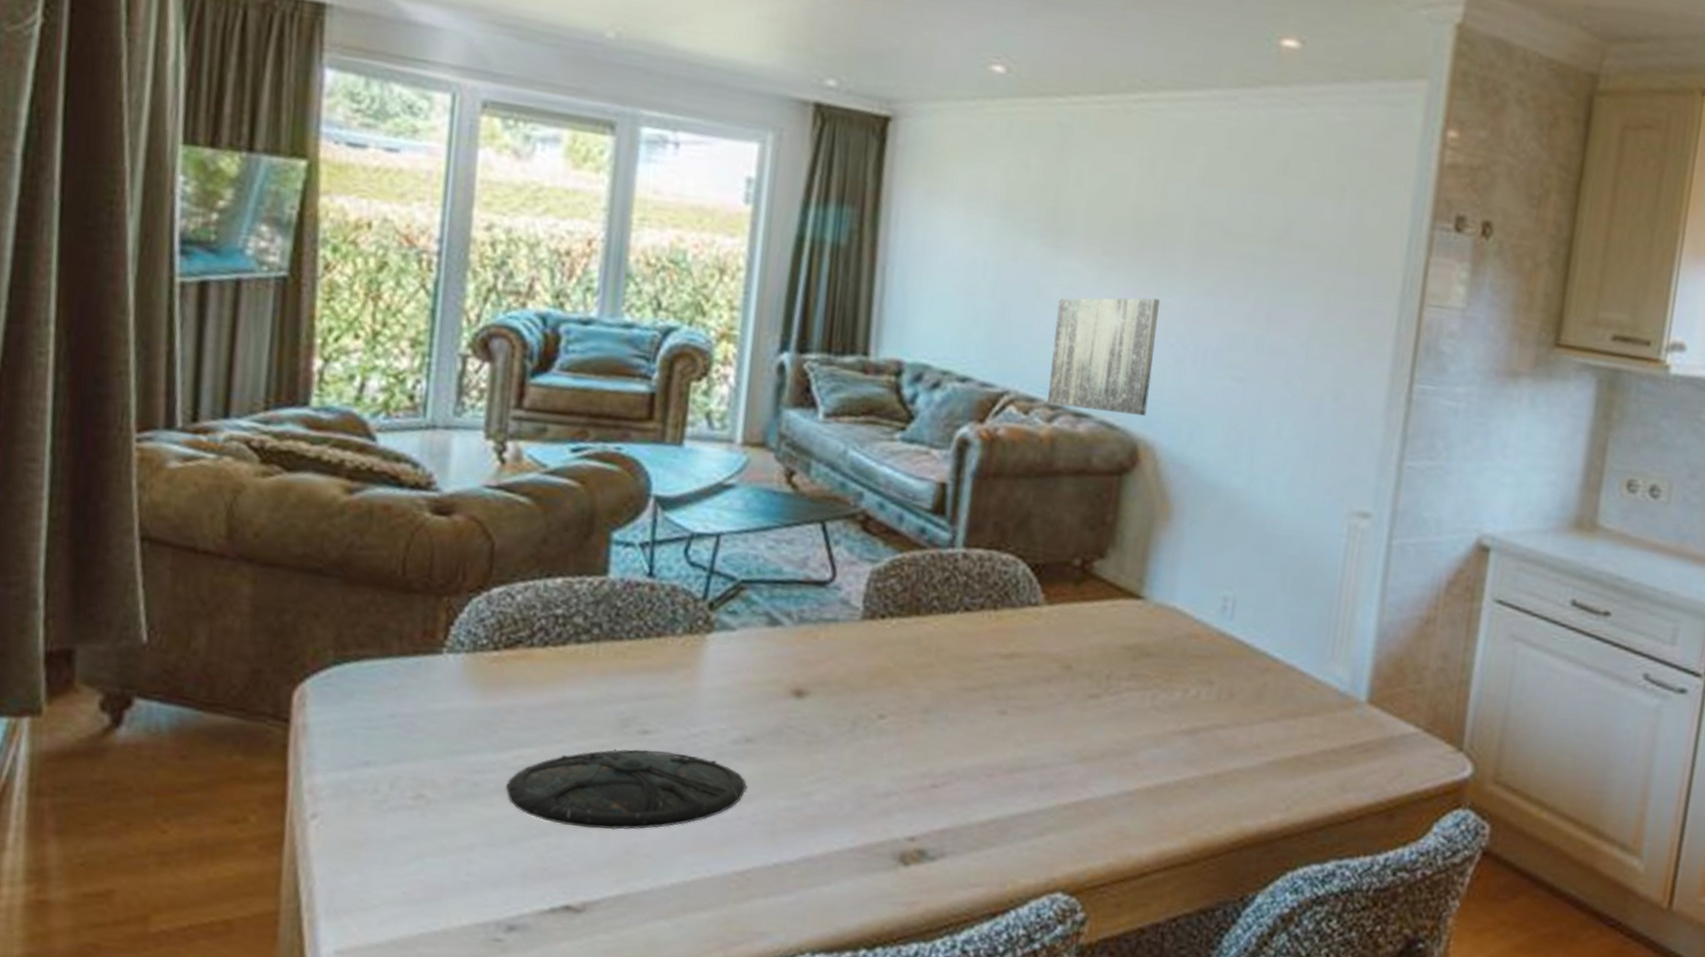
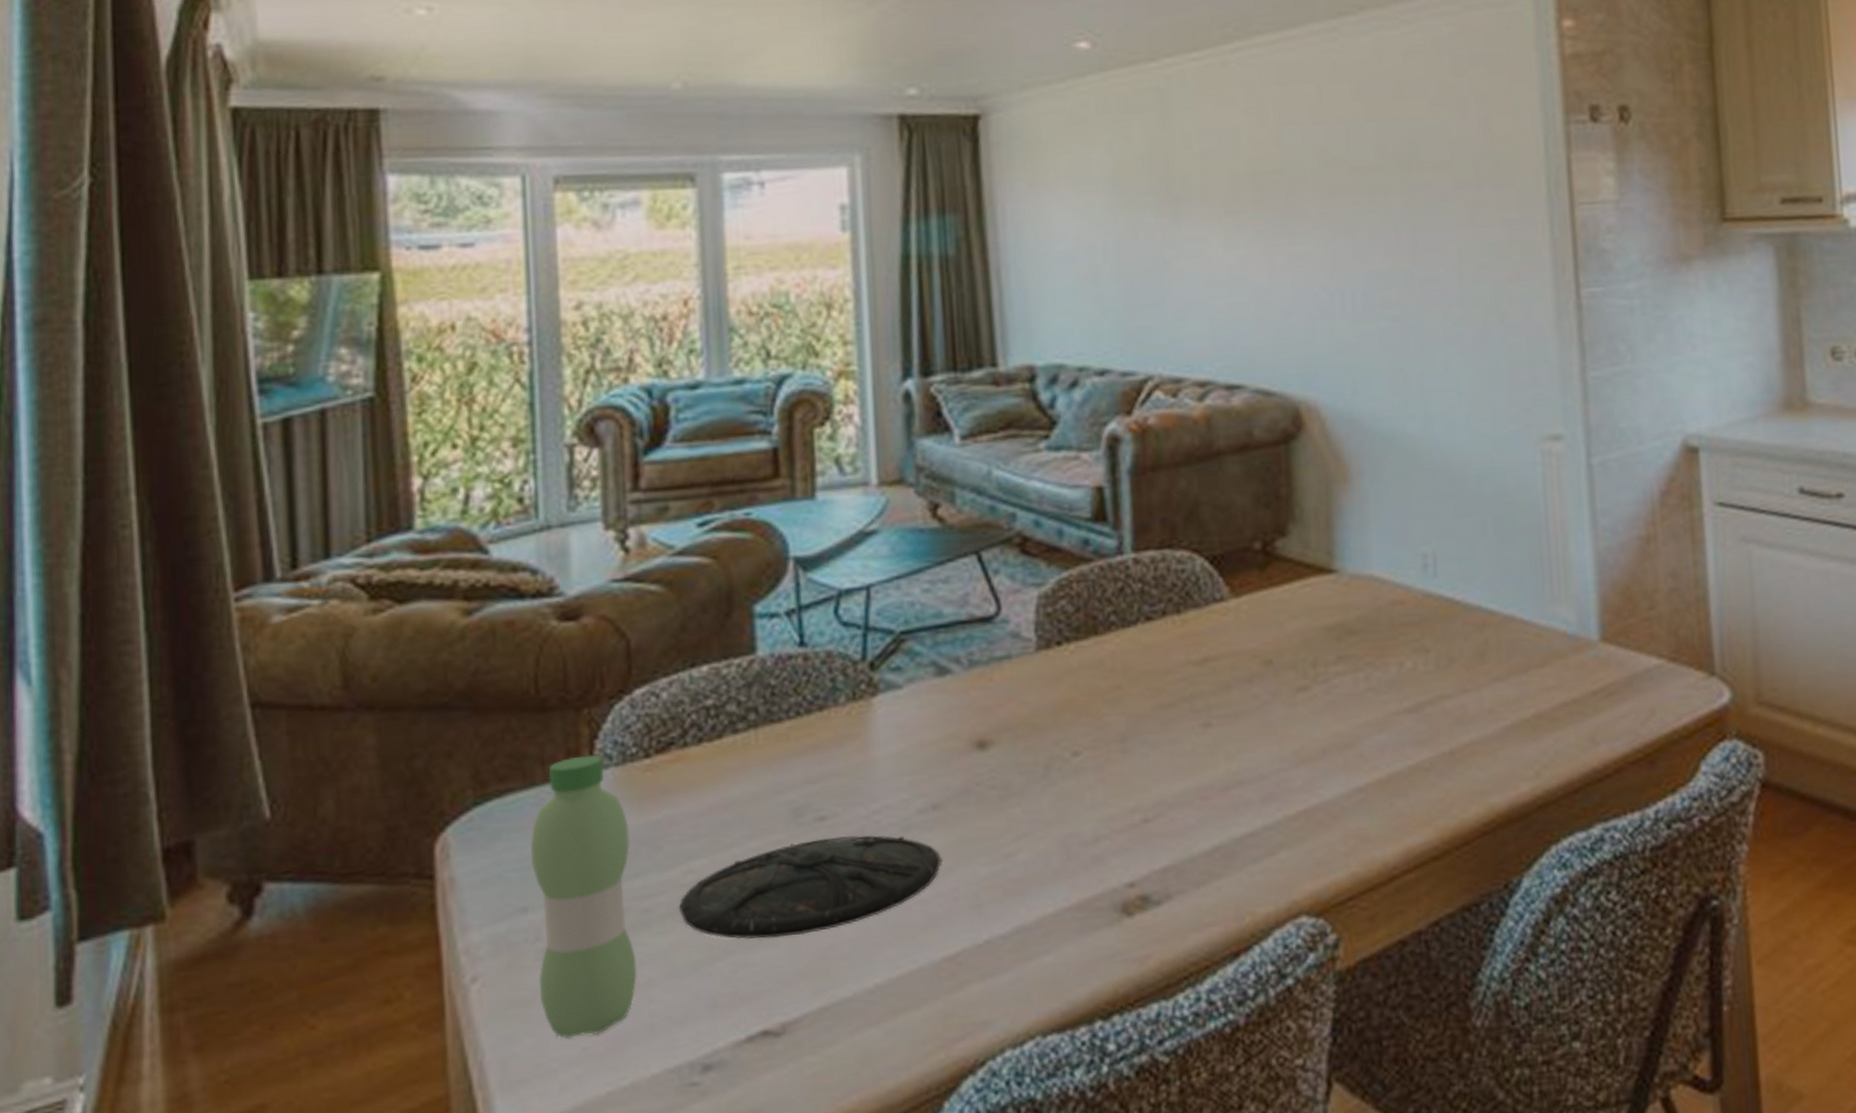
water bottle: none [371,638,471,883] -> present [530,755,637,1039]
wall art: present [1047,297,1160,416] -> none [1187,250,1302,383]

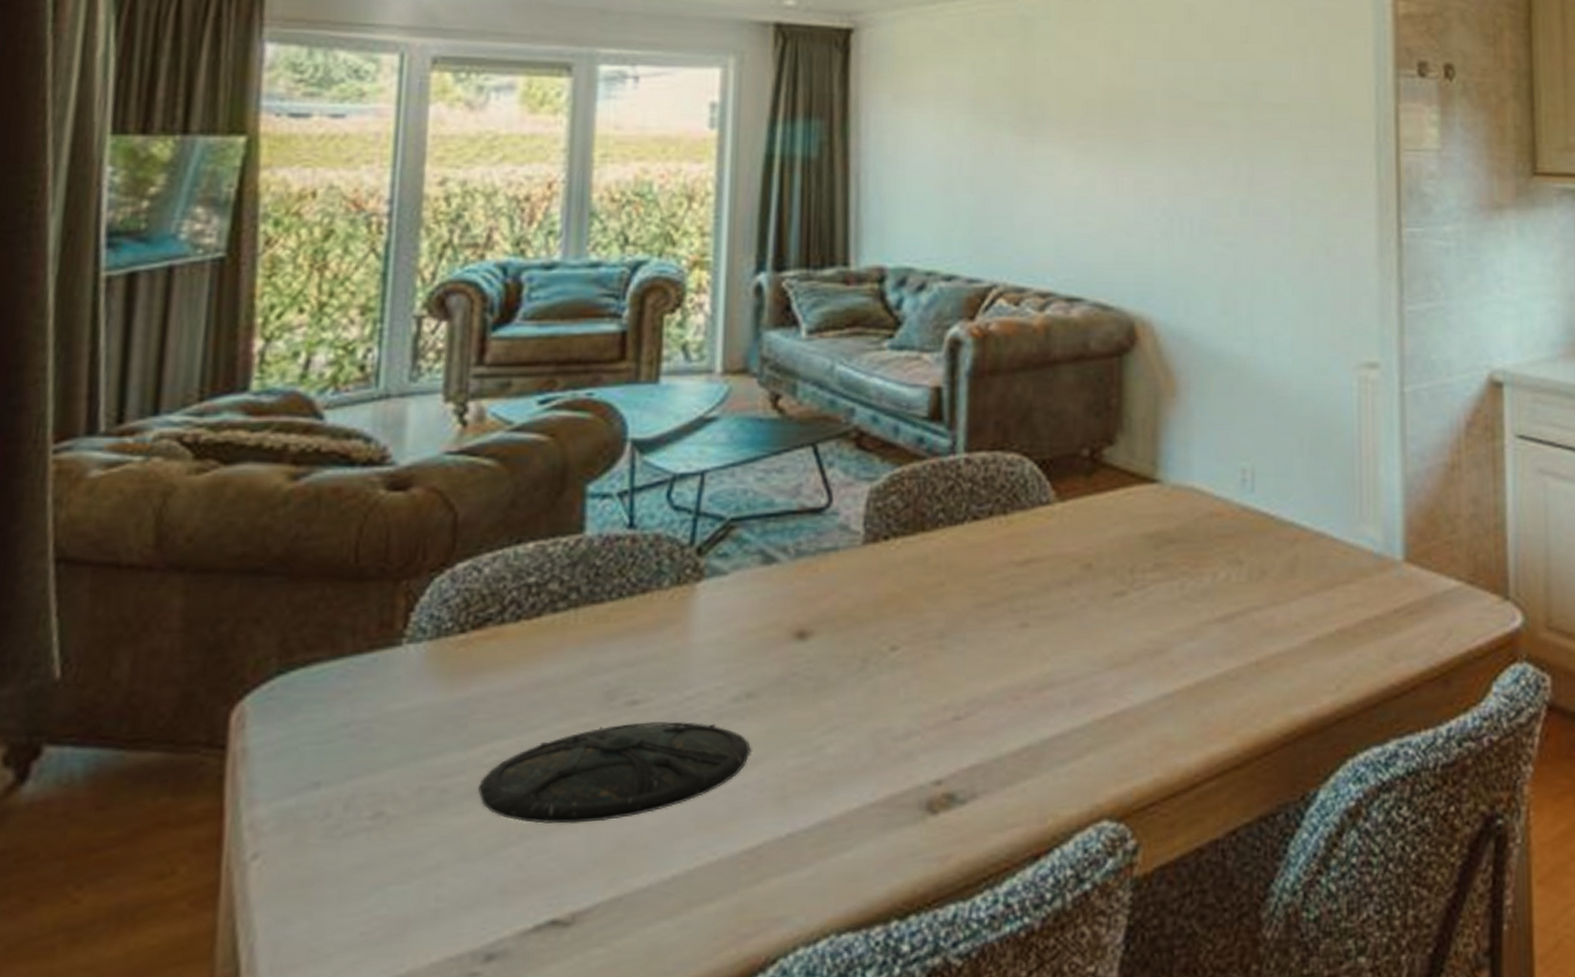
water bottle: present [530,755,637,1039] -> none [323,627,436,923]

